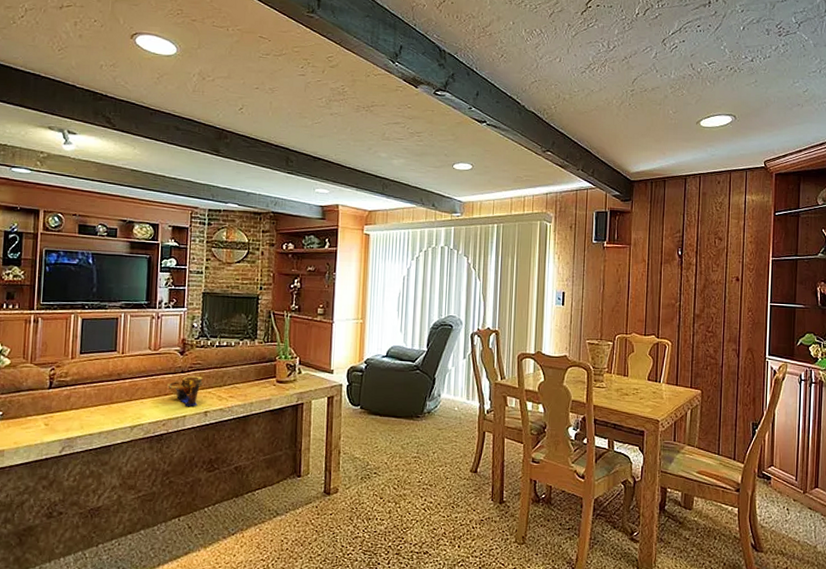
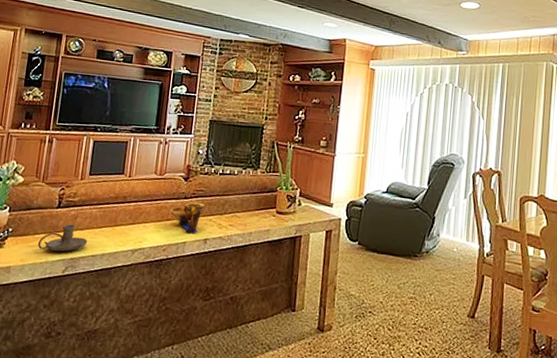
candle holder: none [31,404,84,432] -> present [37,224,88,252]

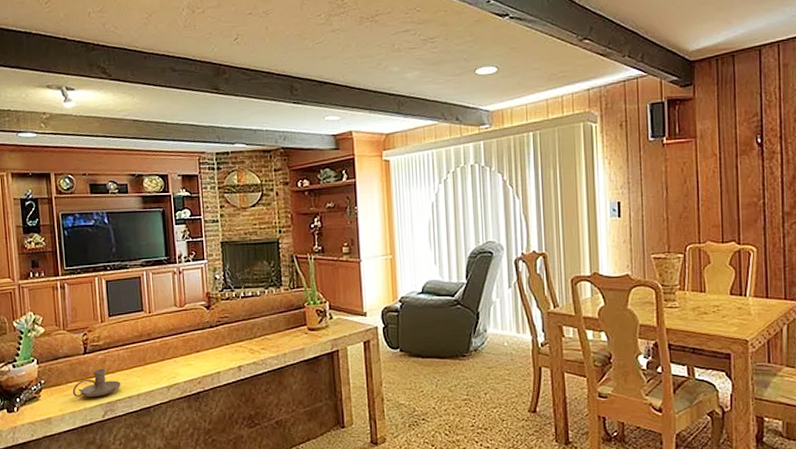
decorative bowl: present [169,202,205,233] -> none [197,330,233,362]

